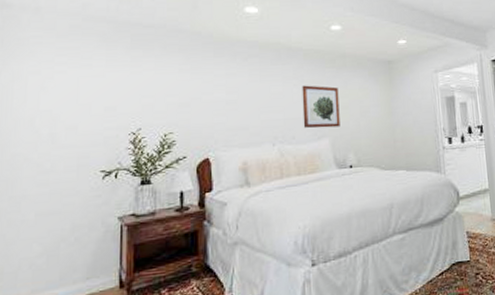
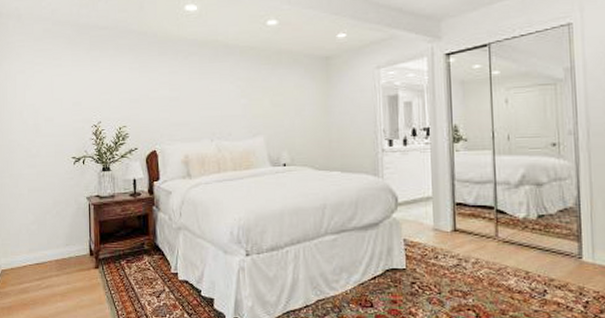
wall art: present [302,85,340,129] -> none [238,82,275,126]

